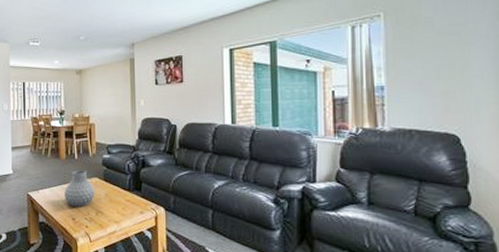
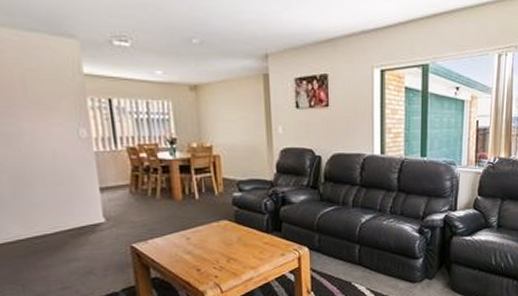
vase: present [64,170,95,207] -> none [183,212,225,256]

